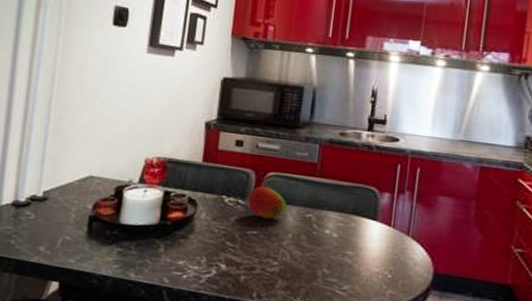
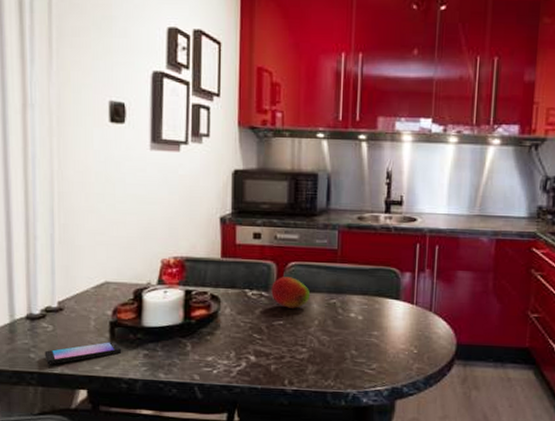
smartphone: none [24,235,97,253] -> present [44,341,122,365]

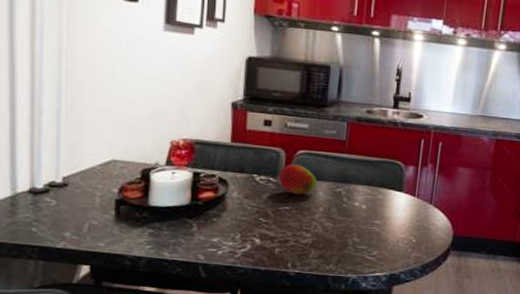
smartphone: present [44,341,122,365] -> none [47,218,127,240]

